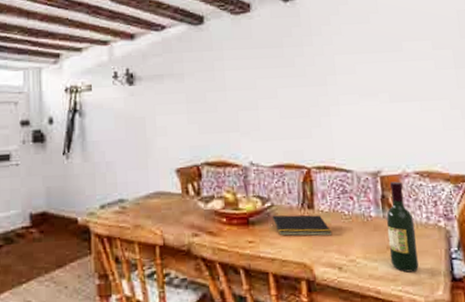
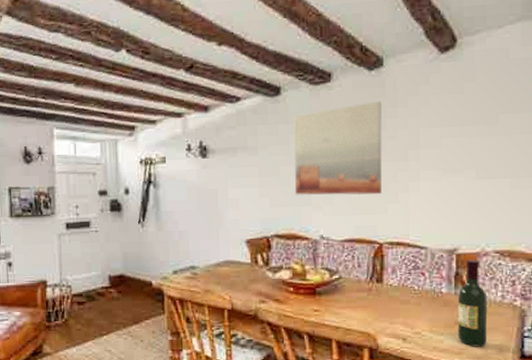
wall art: none [218,30,305,121] -> present [293,101,382,195]
notepad: present [272,215,333,236] -> none [339,287,400,309]

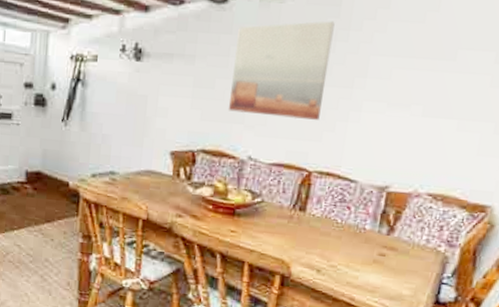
wine bottle: present [457,259,488,347] -> none [373,199,412,288]

